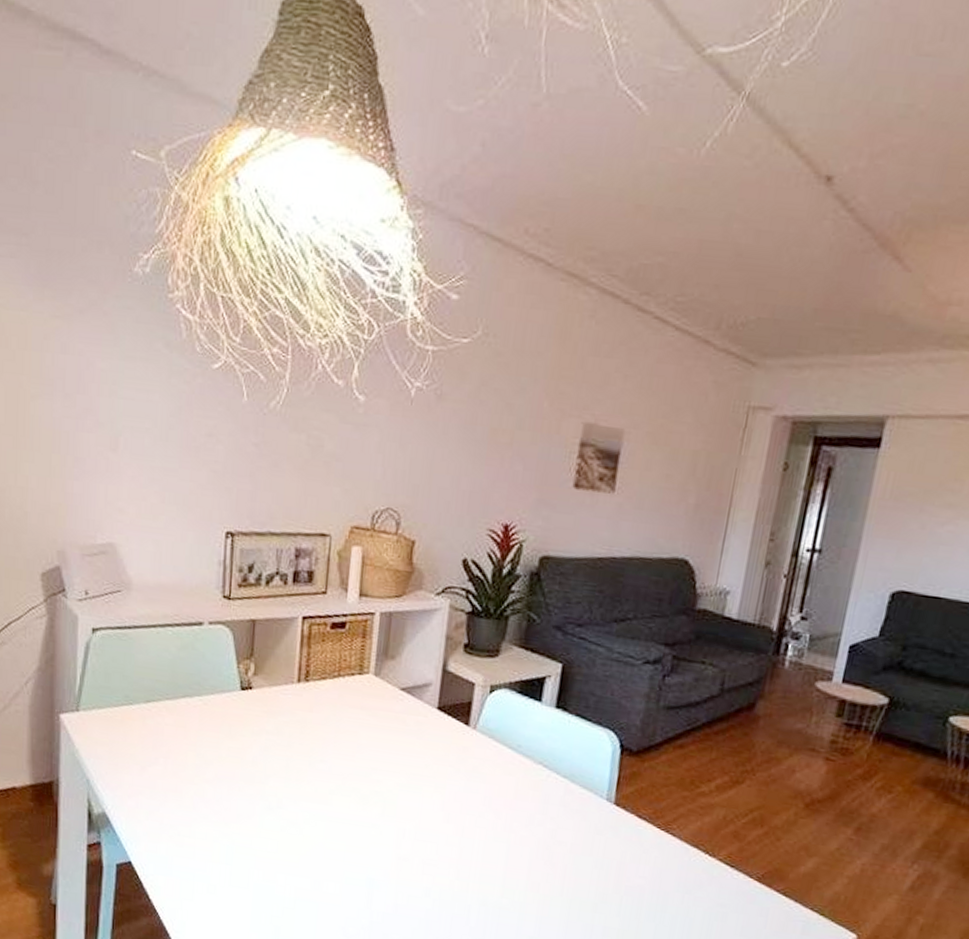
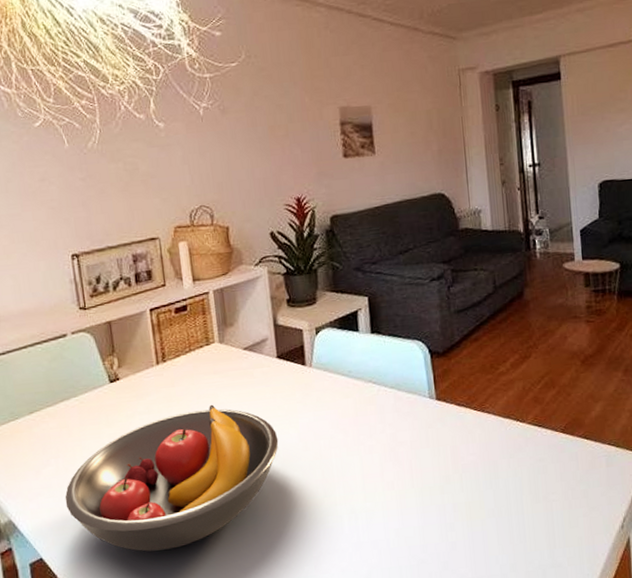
fruit bowl: none [166,743,418,891] -> present [65,404,279,552]

